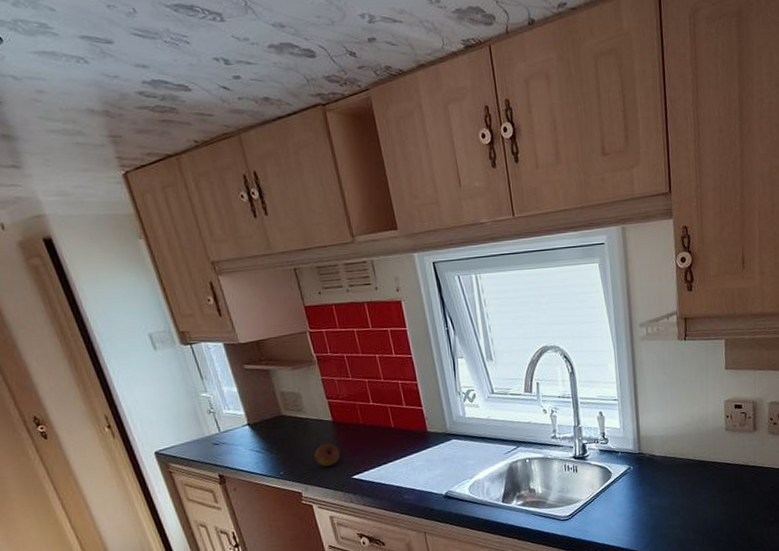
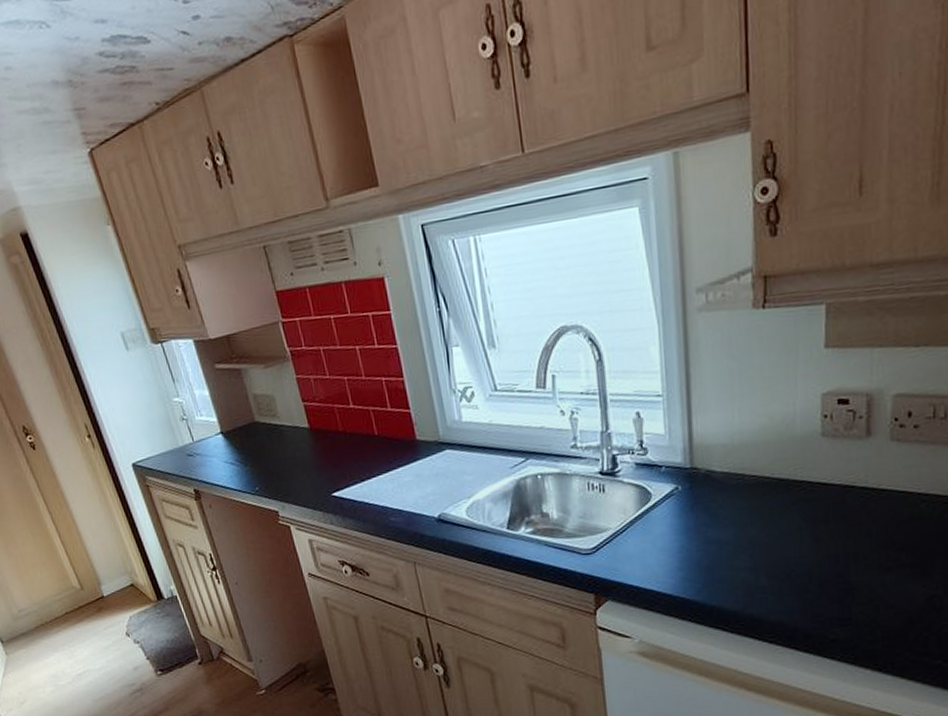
fruit: present [313,444,340,467] -> none [290,455,318,482]

